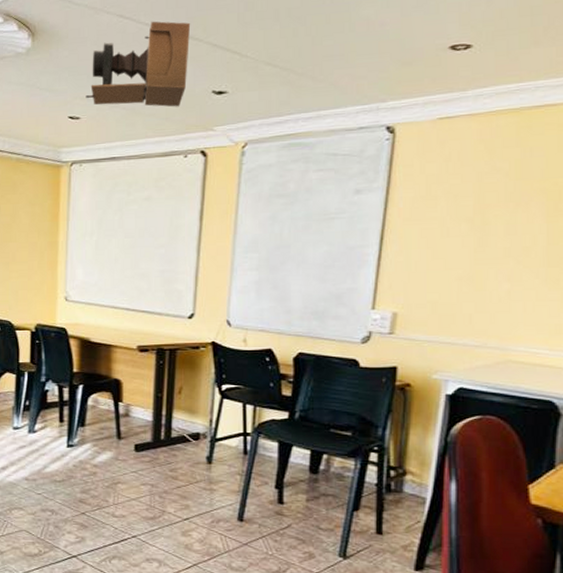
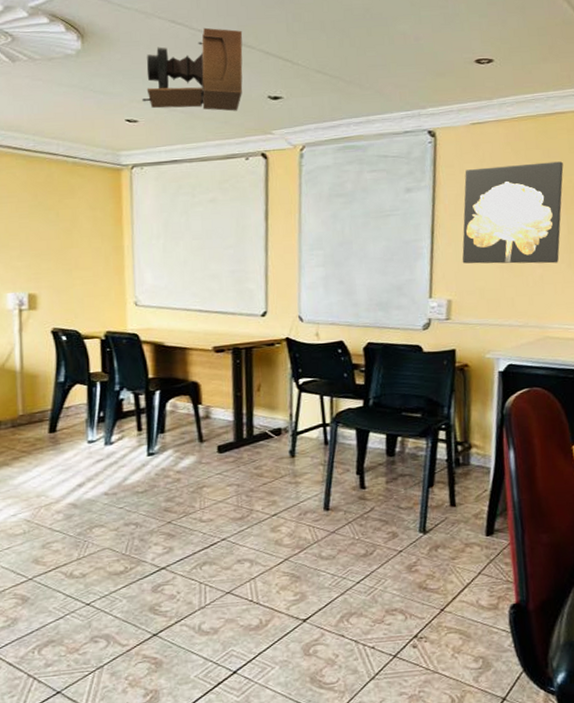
wall art: none [413,161,549,278] -> present [462,161,564,264]

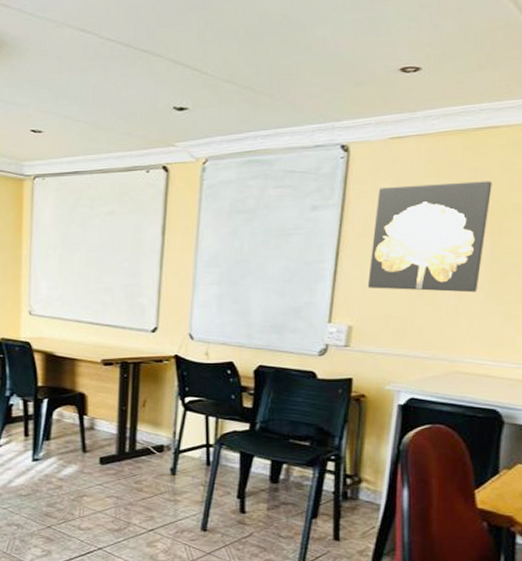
projector: present [142,27,243,112] -> none [48,36,152,123]

